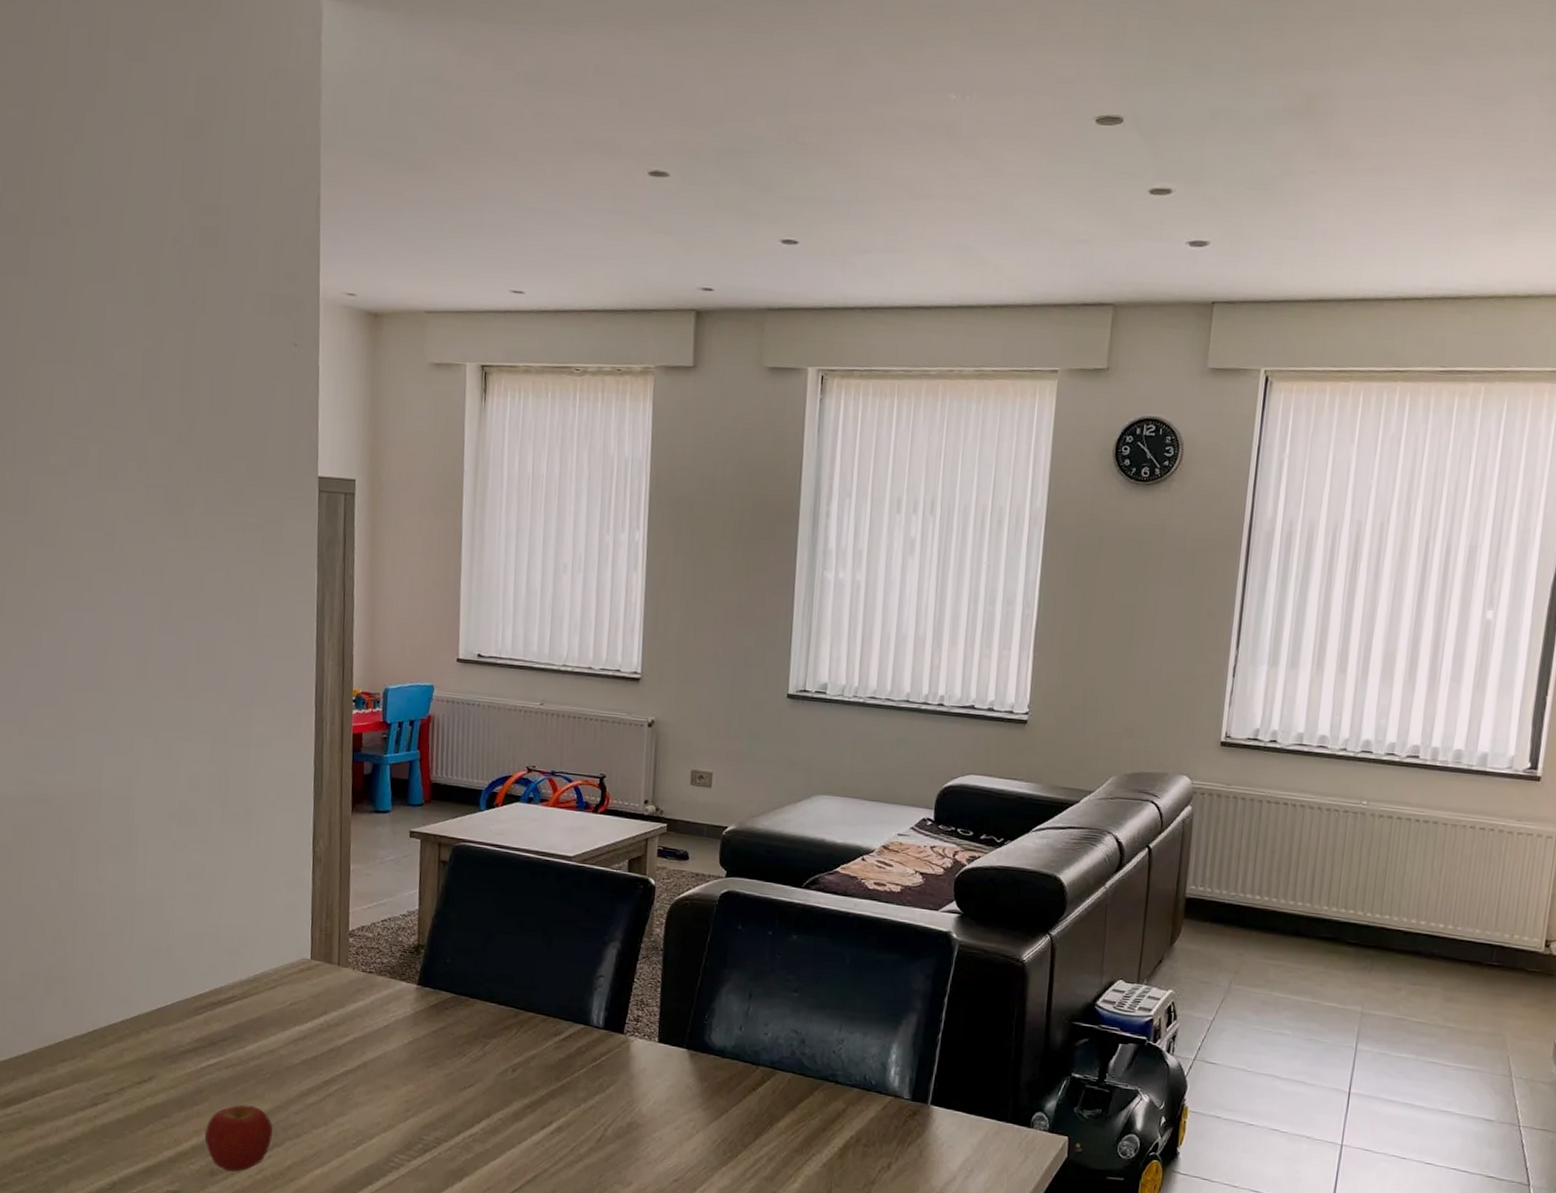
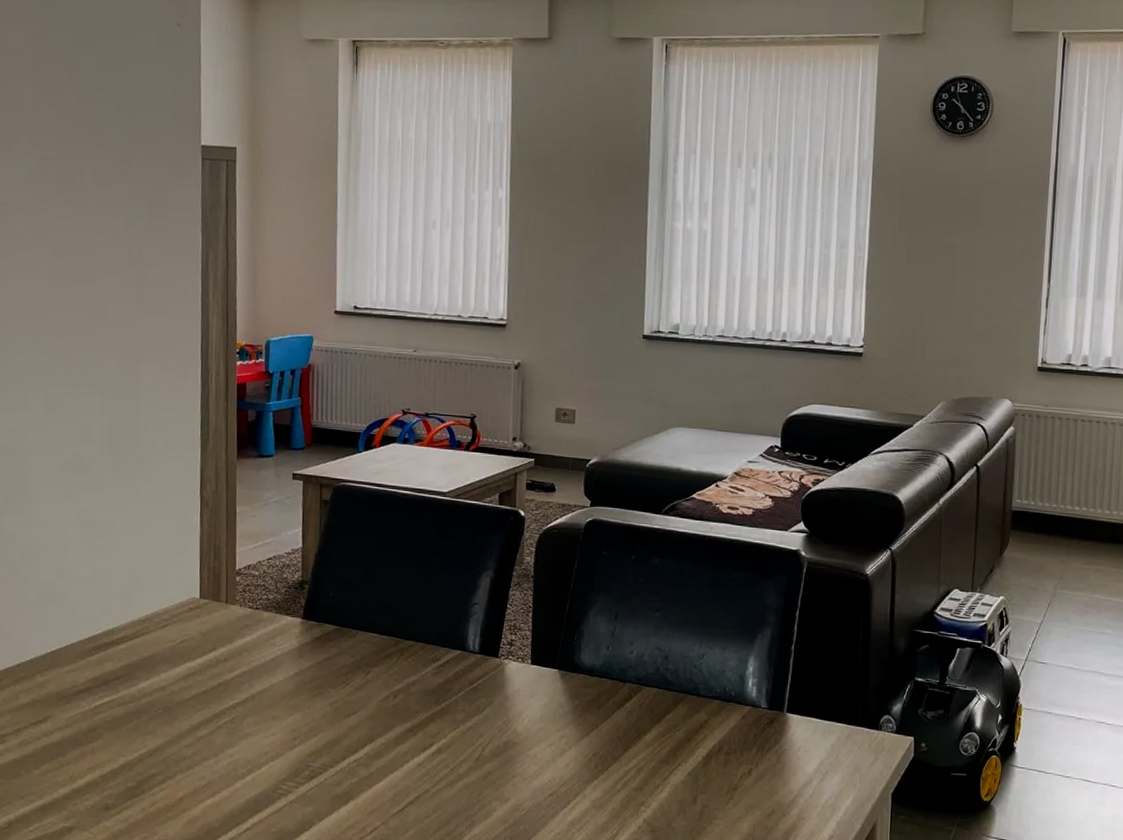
apple: present [204,1105,272,1172] -> none [99,740,165,806]

